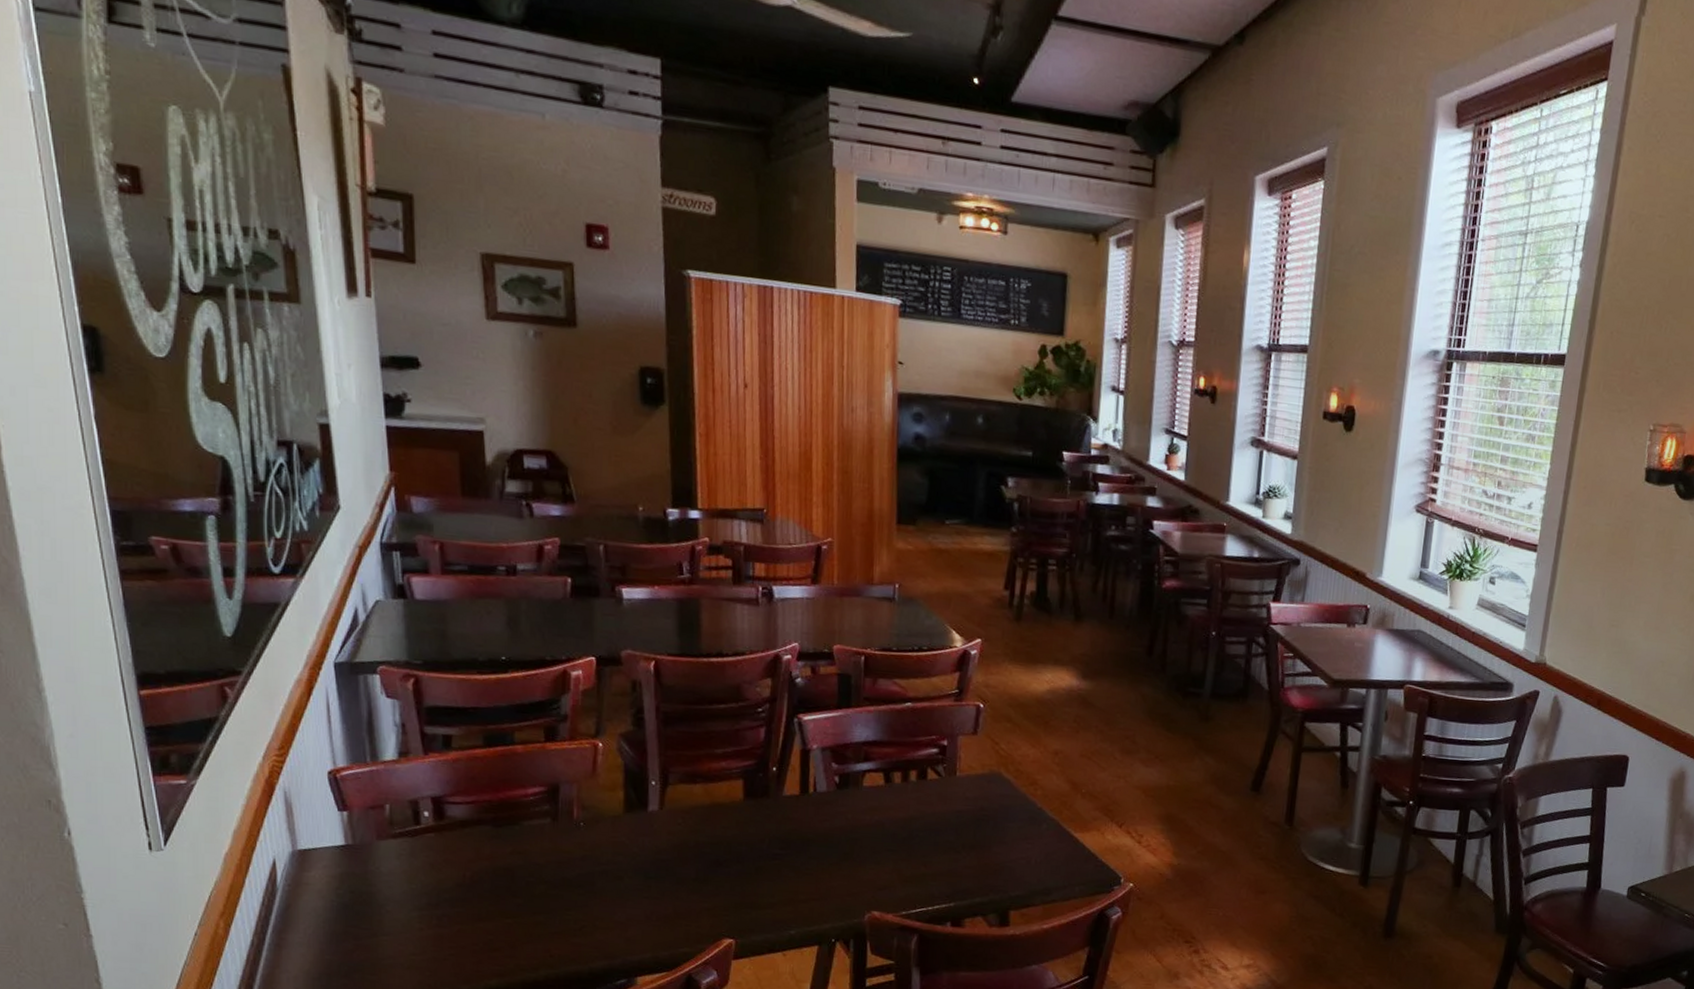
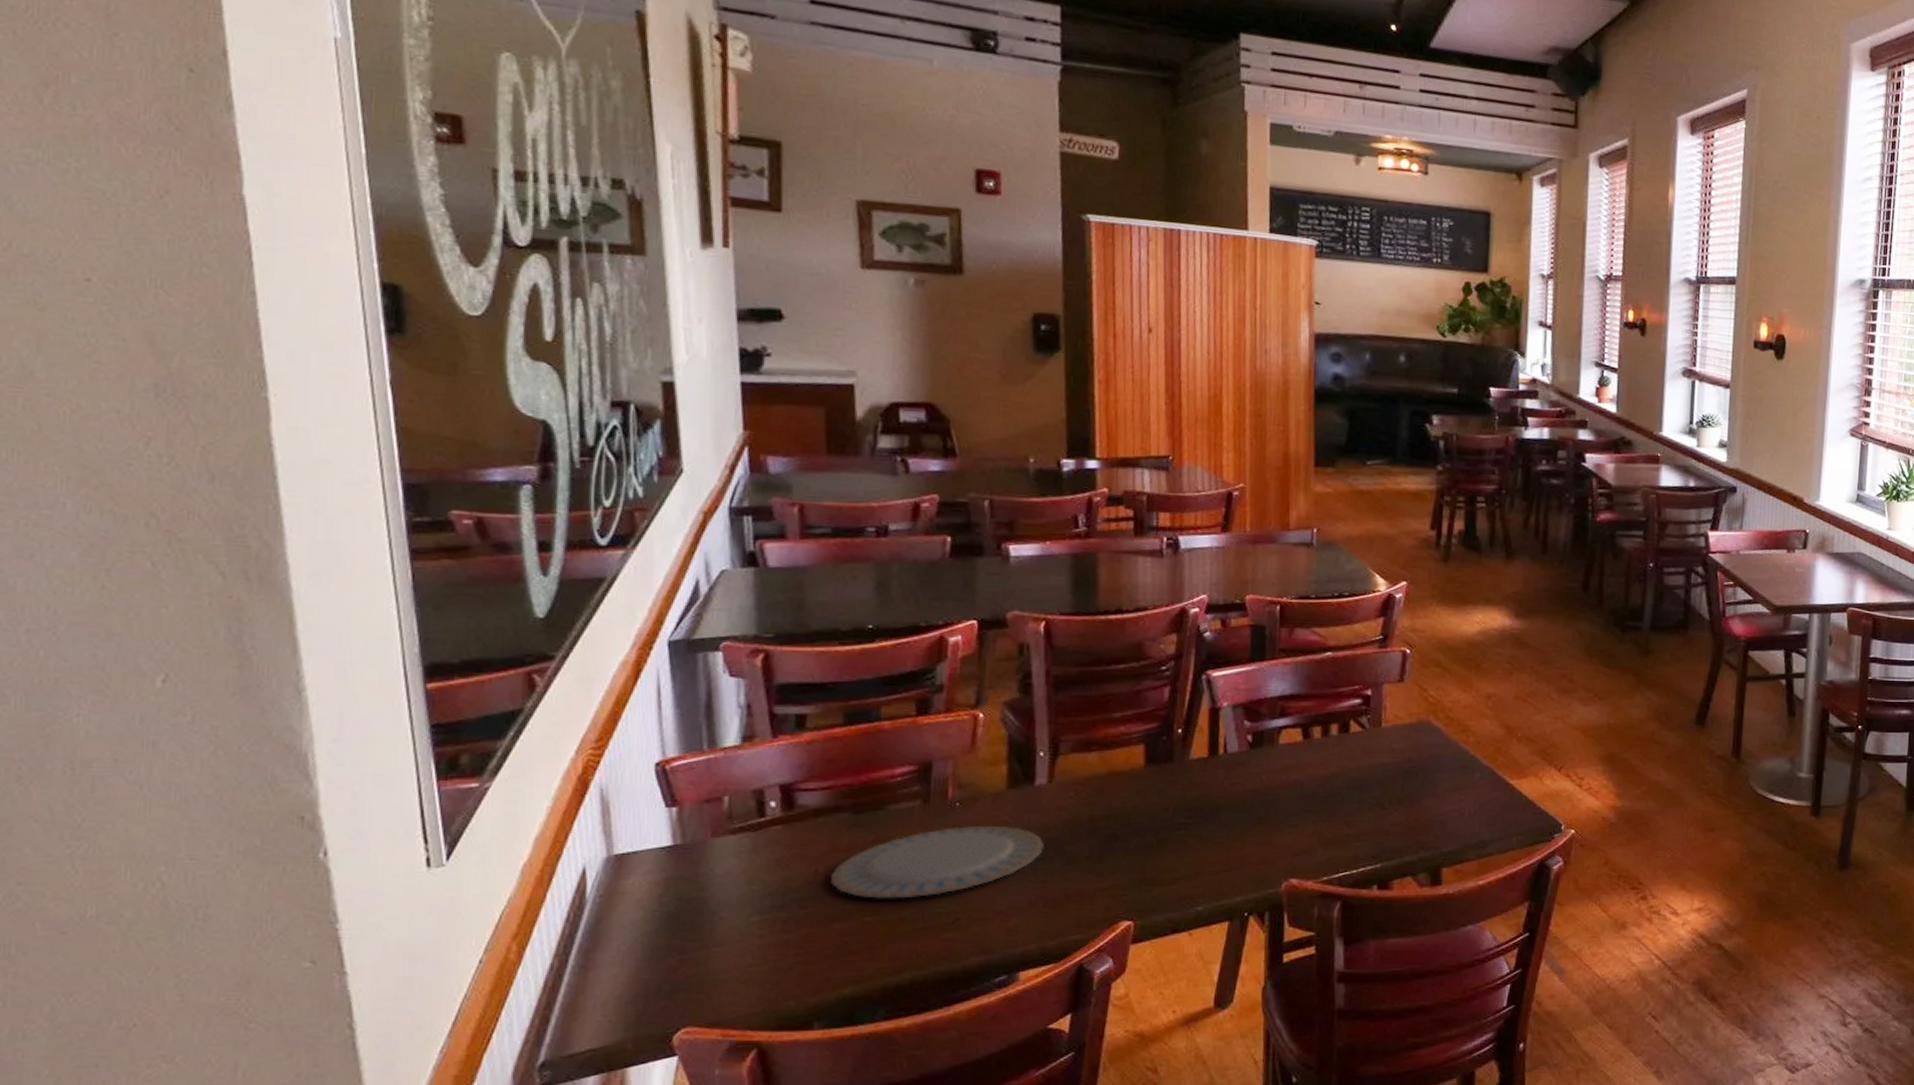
plate: none [477,844,657,906] -> present [831,826,1044,899]

